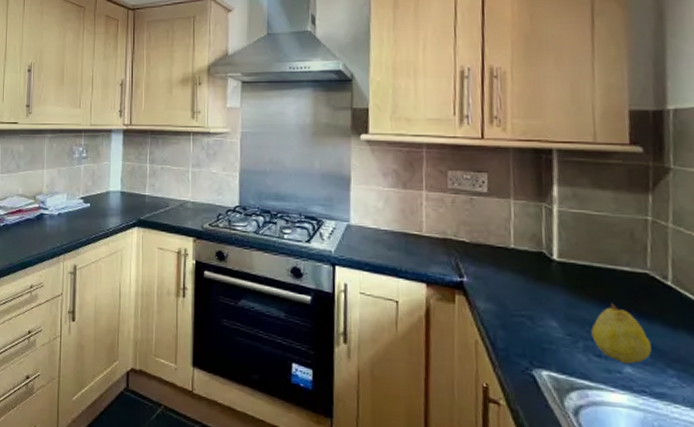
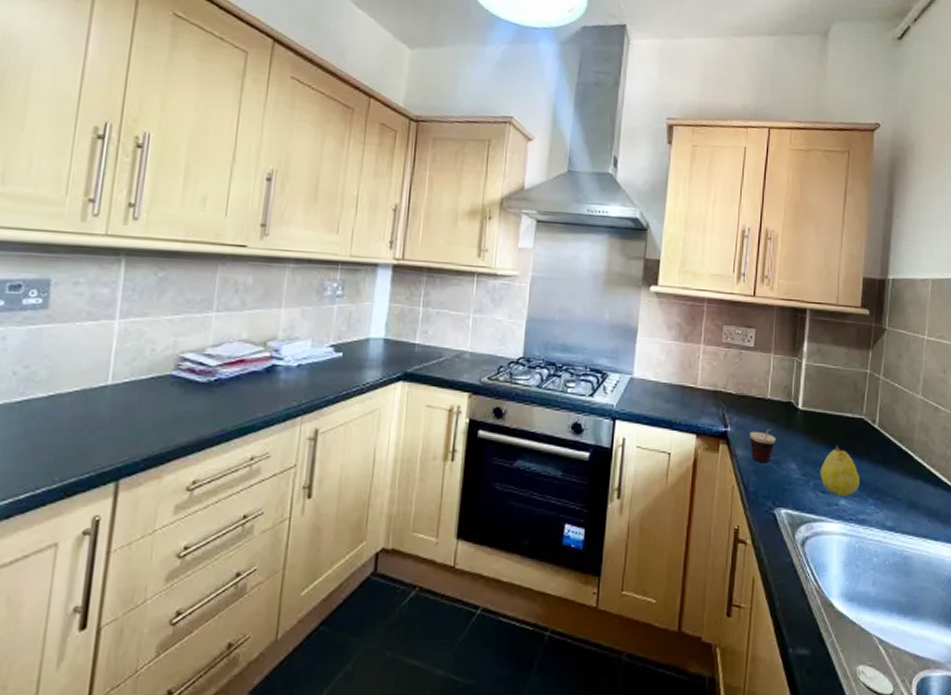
cup: none [492,280,527,319] -> present [750,428,776,463]

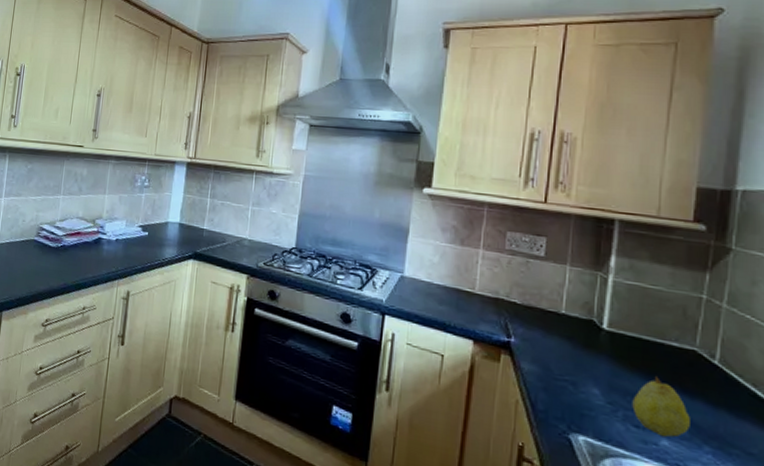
cup: present [750,428,776,463] -> none [538,345,573,383]

